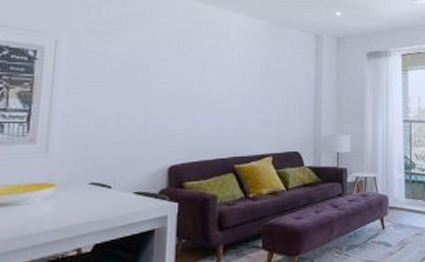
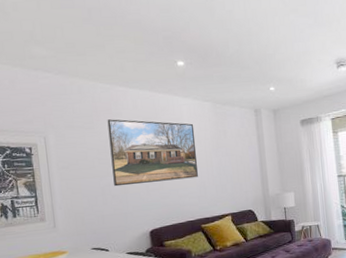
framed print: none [133,27,242,108] -> present [107,119,198,187]

